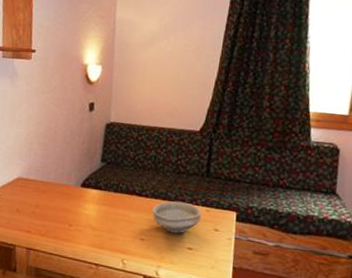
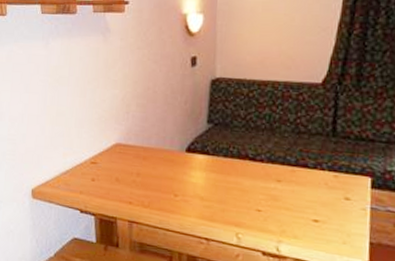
bowl: present [152,201,202,234] -> none [269,165,329,204]

